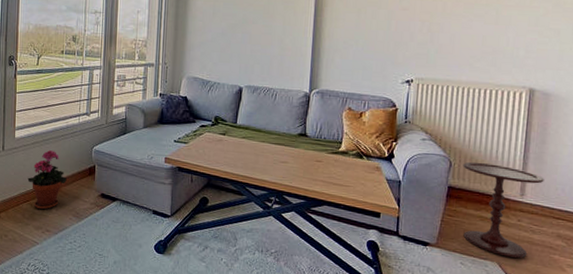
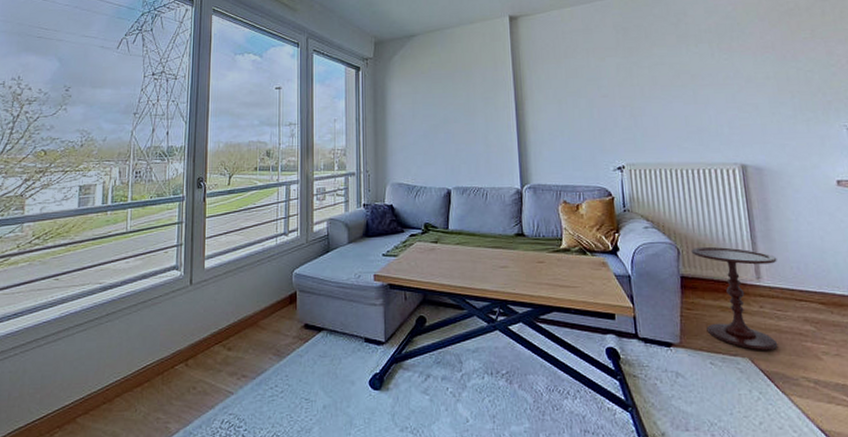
potted plant: present [27,149,67,210] -> none [219,278,265,351]

